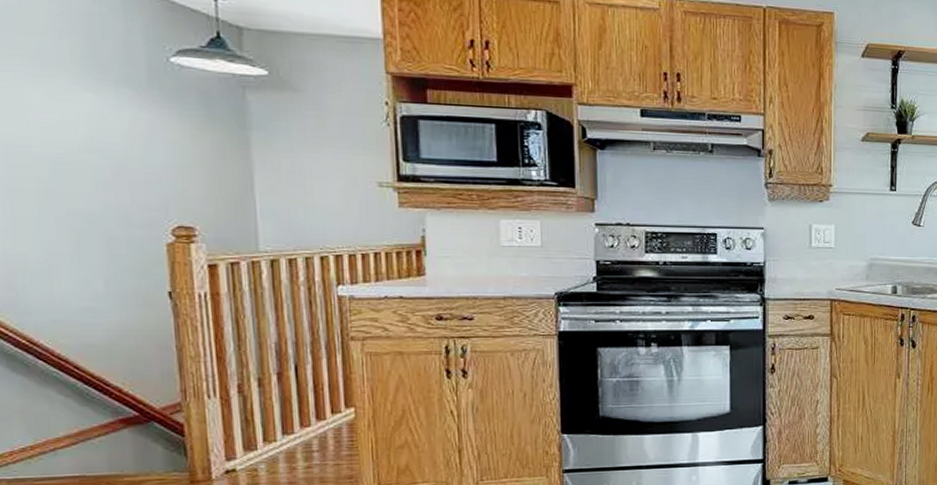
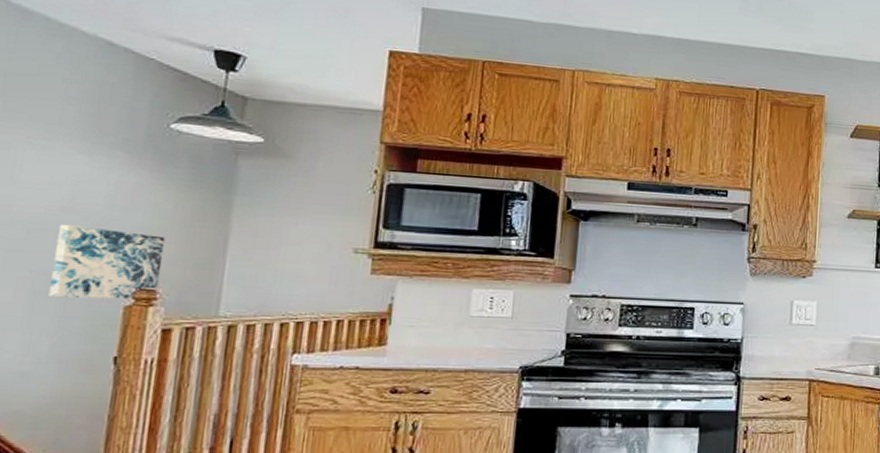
wall art: none [83,163,196,237] -> present [49,224,166,300]

